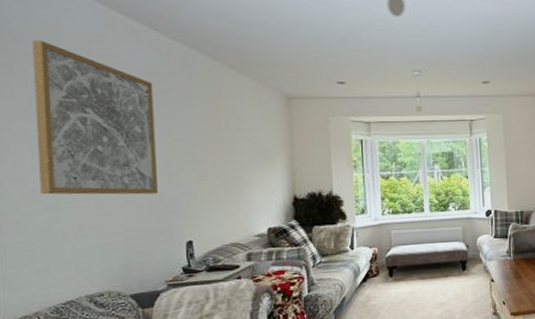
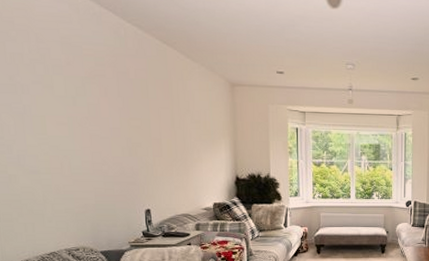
wall art: present [32,40,158,195] -> none [9,18,120,166]

